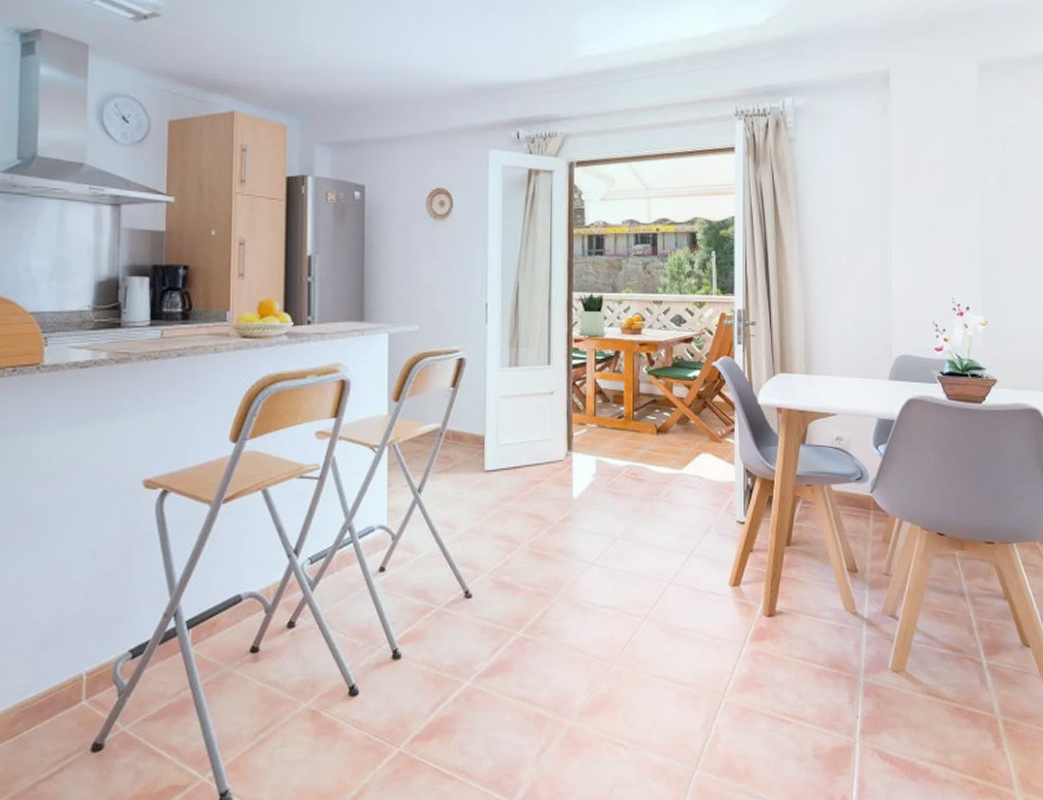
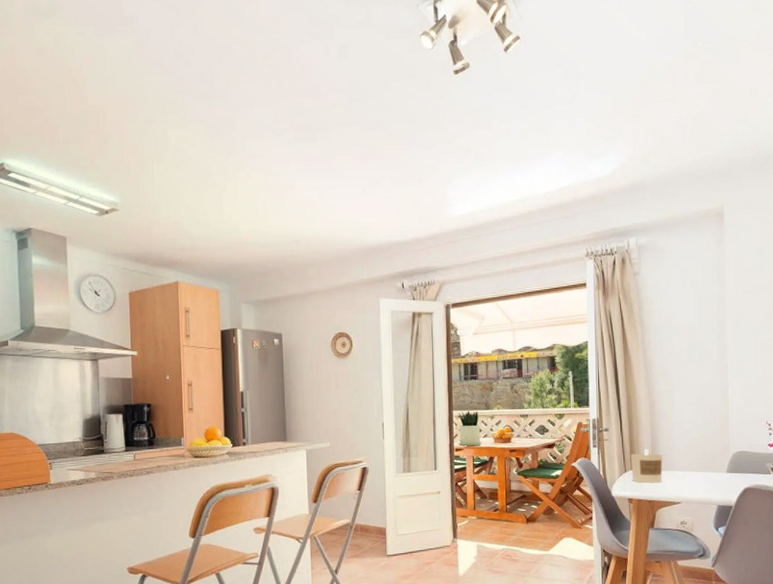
candle: none [781,347,816,390] -> present [631,448,663,483]

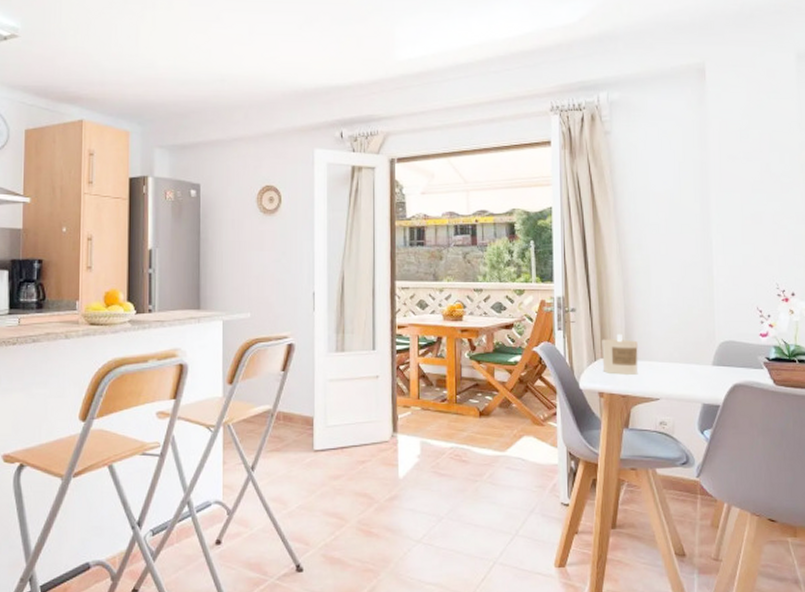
planter: present [458,411,483,447] -> none [401,282,429,324]

